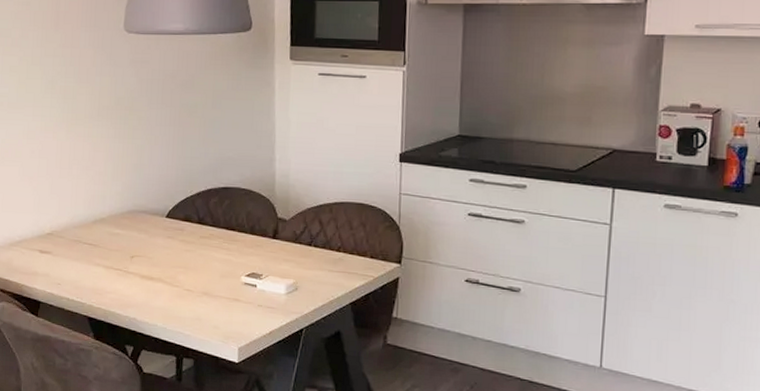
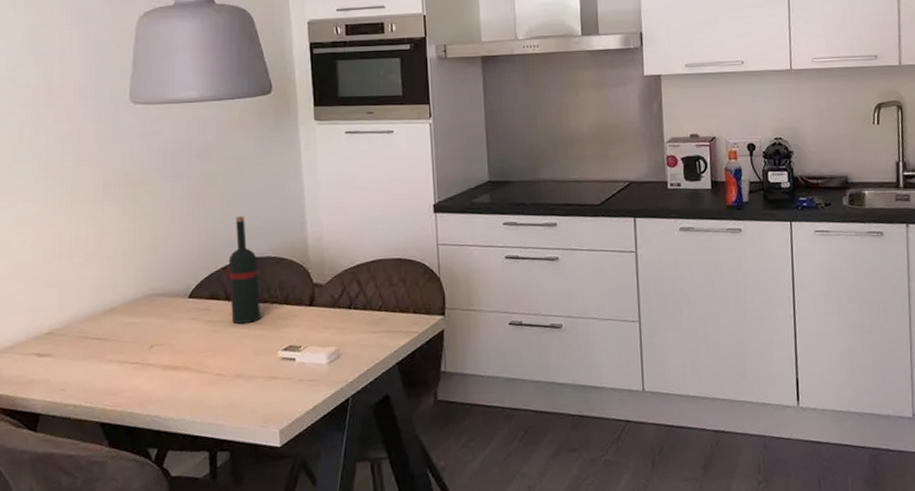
wine bottle: none [199,147,229,247] -> present [226,216,262,324]

